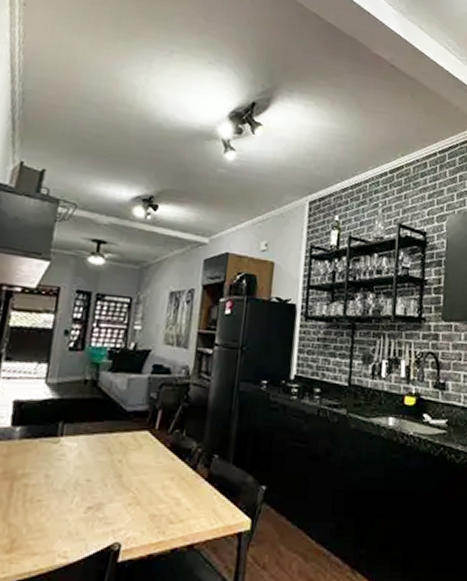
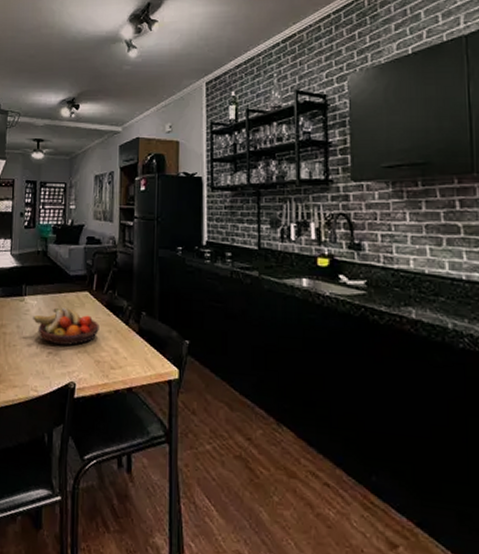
fruit bowl: none [69,450,159,499] -> present [33,307,99,346]

